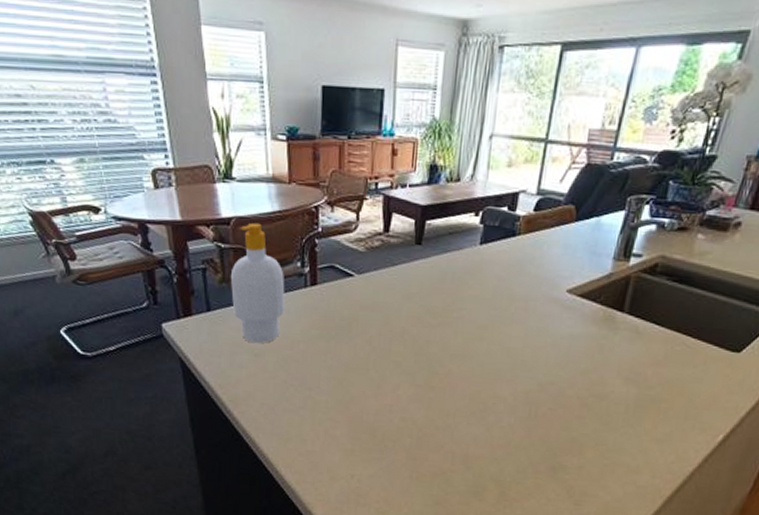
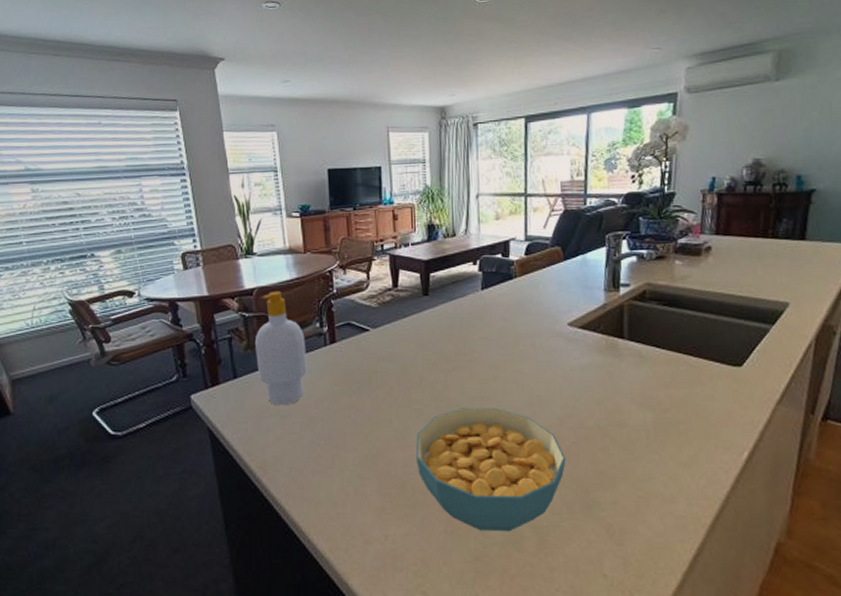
cereal bowl: none [388,364,540,483] -> present [415,407,566,531]

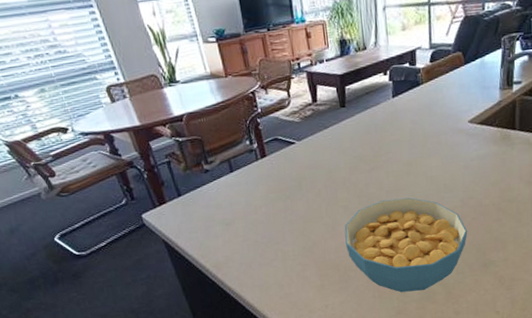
soap bottle: present [254,290,308,406] -> none [192,114,244,215]

